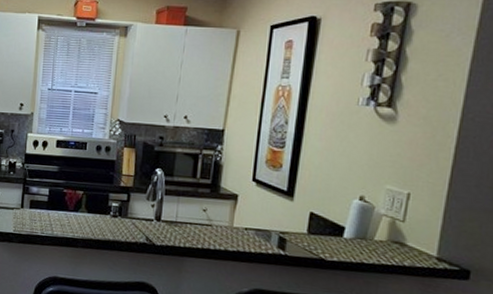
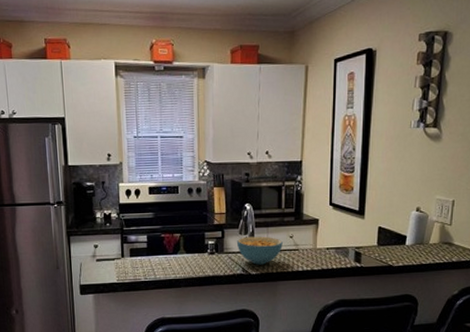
cereal bowl: none [142,203,194,237] -> present [236,236,283,265]

